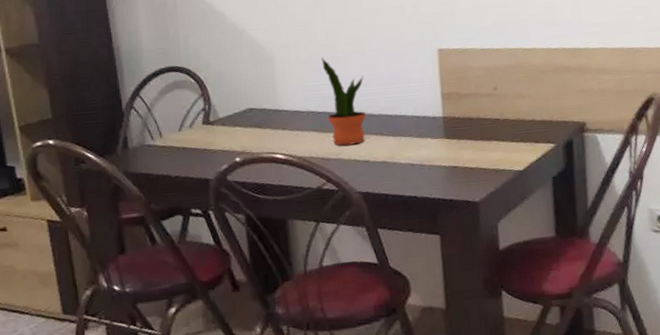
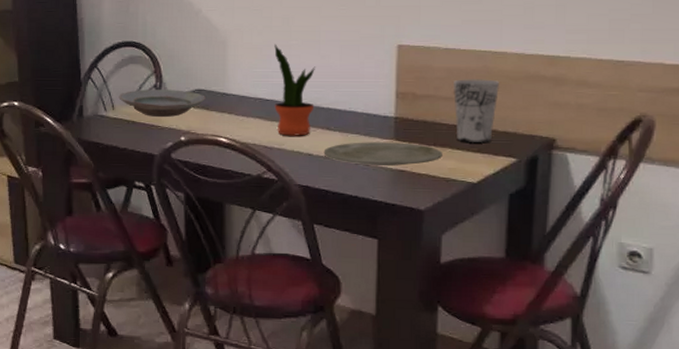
plate: none [165,111,258,141] -> present [119,89,205,118]
plate: none [379,140,490,166] -> present [323,142,442,166]
cup: none [492,74,532,134] -> present [454,79,499,143]

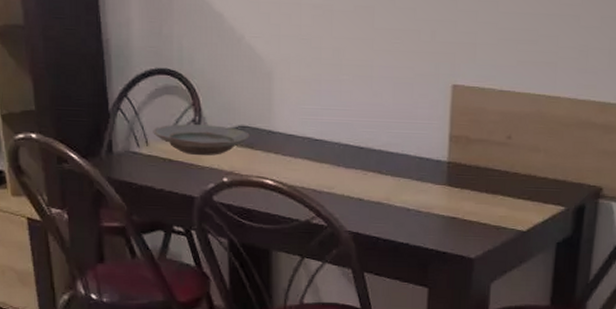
potted plant: present [274,44,315,136] -> none [324,78,367,180]
plate: present [323,142,442,166] -> none [375,187,494,213]
cup: present [454,79,499,143] -> none [507,123,551,191]

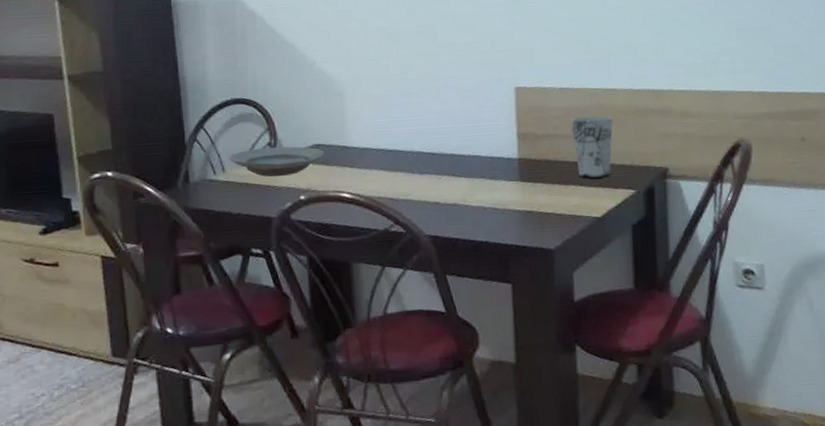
cup: none [507,123,551,191] -> present [571,115,613,179]

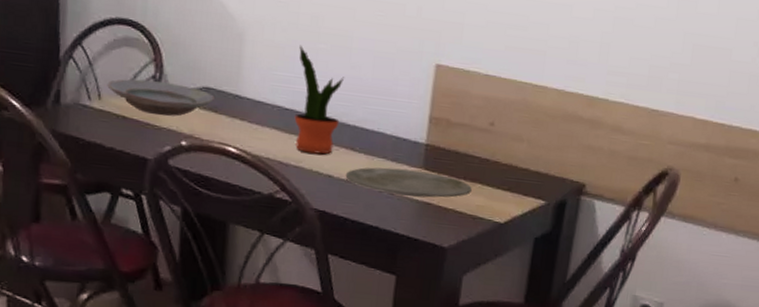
potted plant: none [393,92,438,186] -> present [294,45,344,154]
plate: none [451,183,567,209] -> present [345,167,472,198]
cup: present [571,115,613,179] -> none [488,110,536,181]

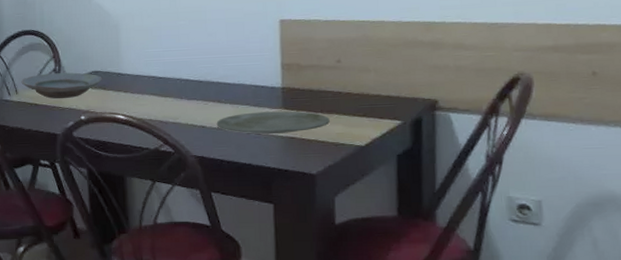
potted plant: present [294,45,344,154] -> none [164,25,205,110]

